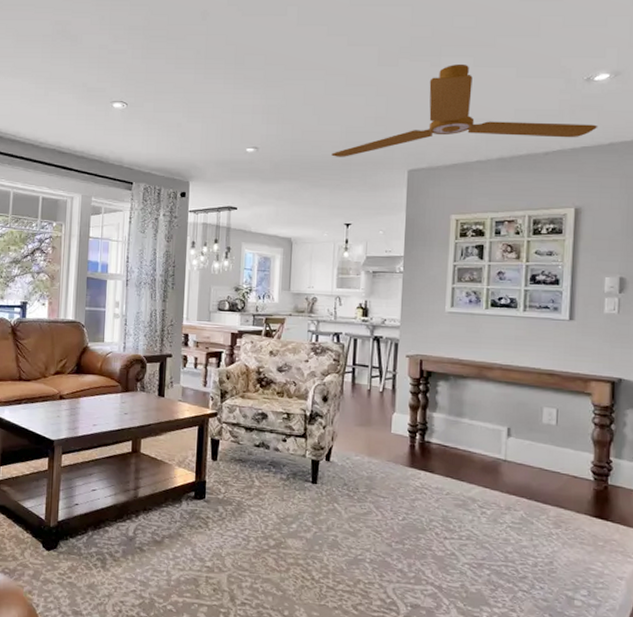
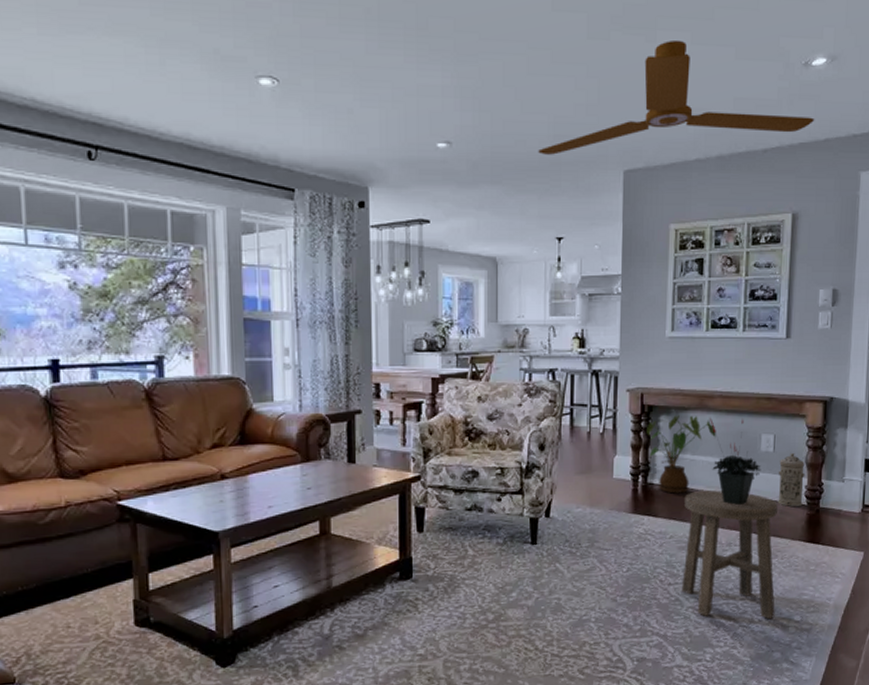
house plant: none [425,382,495,454] -> present [647,415,716,494]
stool: none [457,454,561,589] -> present [681,490,778,620]
potted plant: none [489,387,543,473] -> present [710,417,761,506]
water filter: none [561,427,592,480] -> present [778,452,805,506]

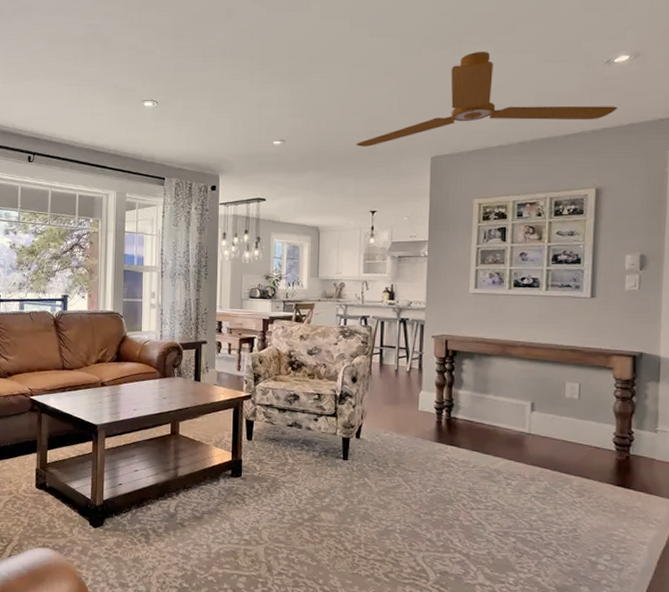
house plant: present [647,415,716,494] -> none [451,360,519,429]
stool: present [681,490,778,620] -> none [483,428,584,554]
potted plant: present [710,417,761,506] -> none [513,364,566,445]
water filter: present [778,452,805,506] -> none [583,400,614,451]

